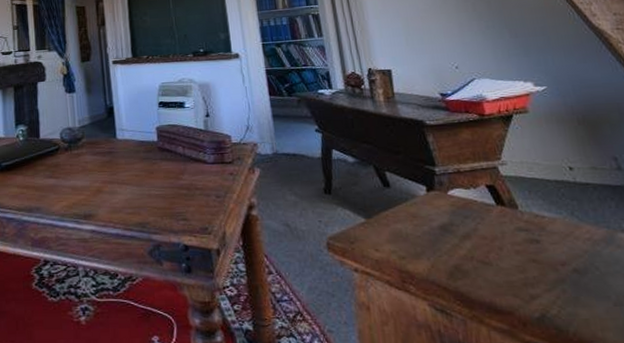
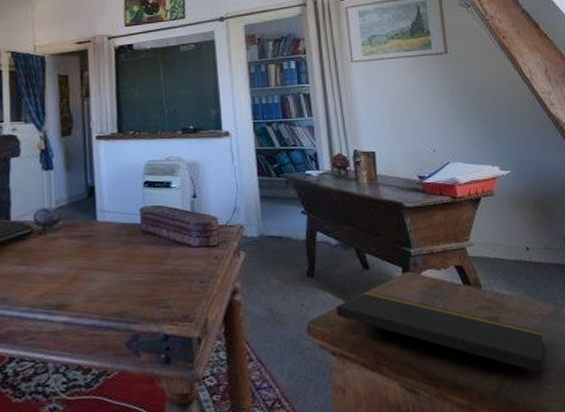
notepad: none [356,210,611,332] -> present [336,291,554,401]

